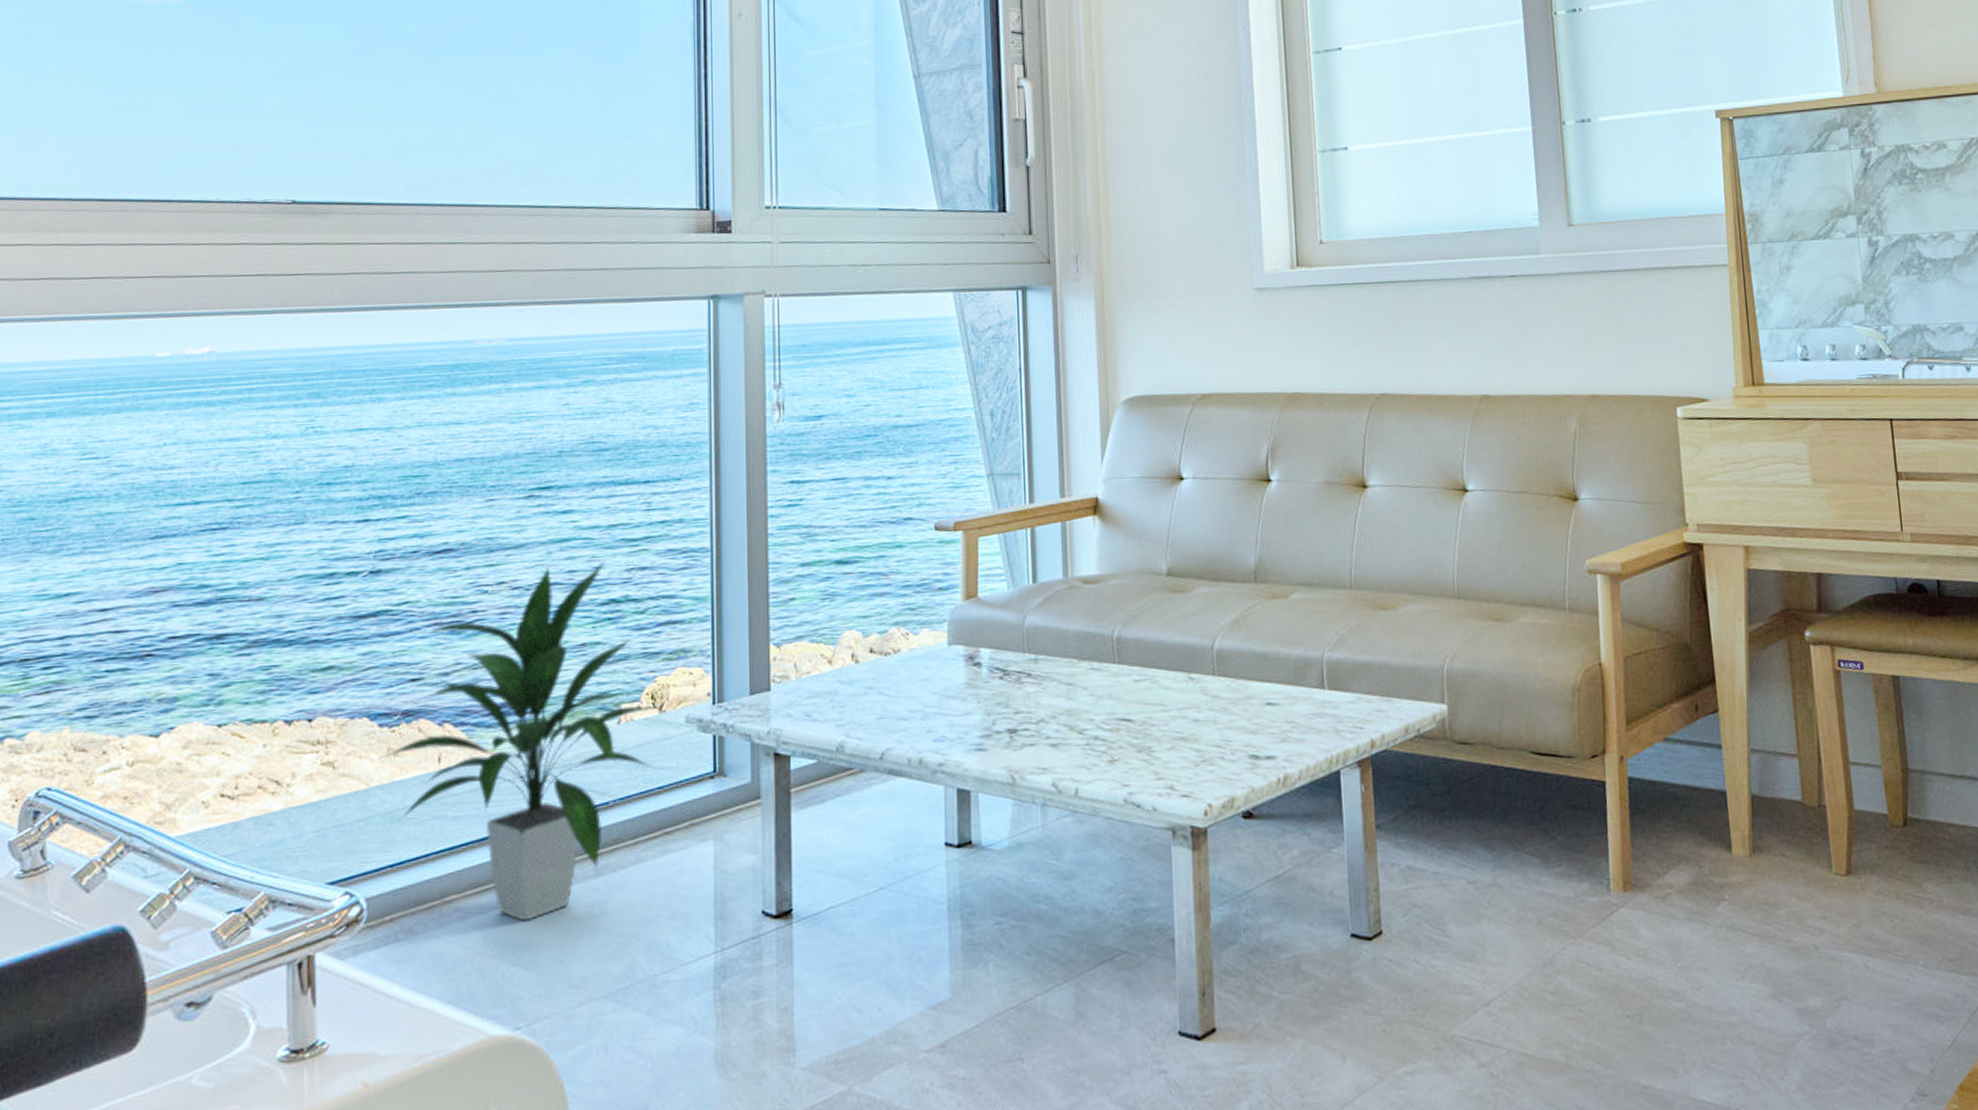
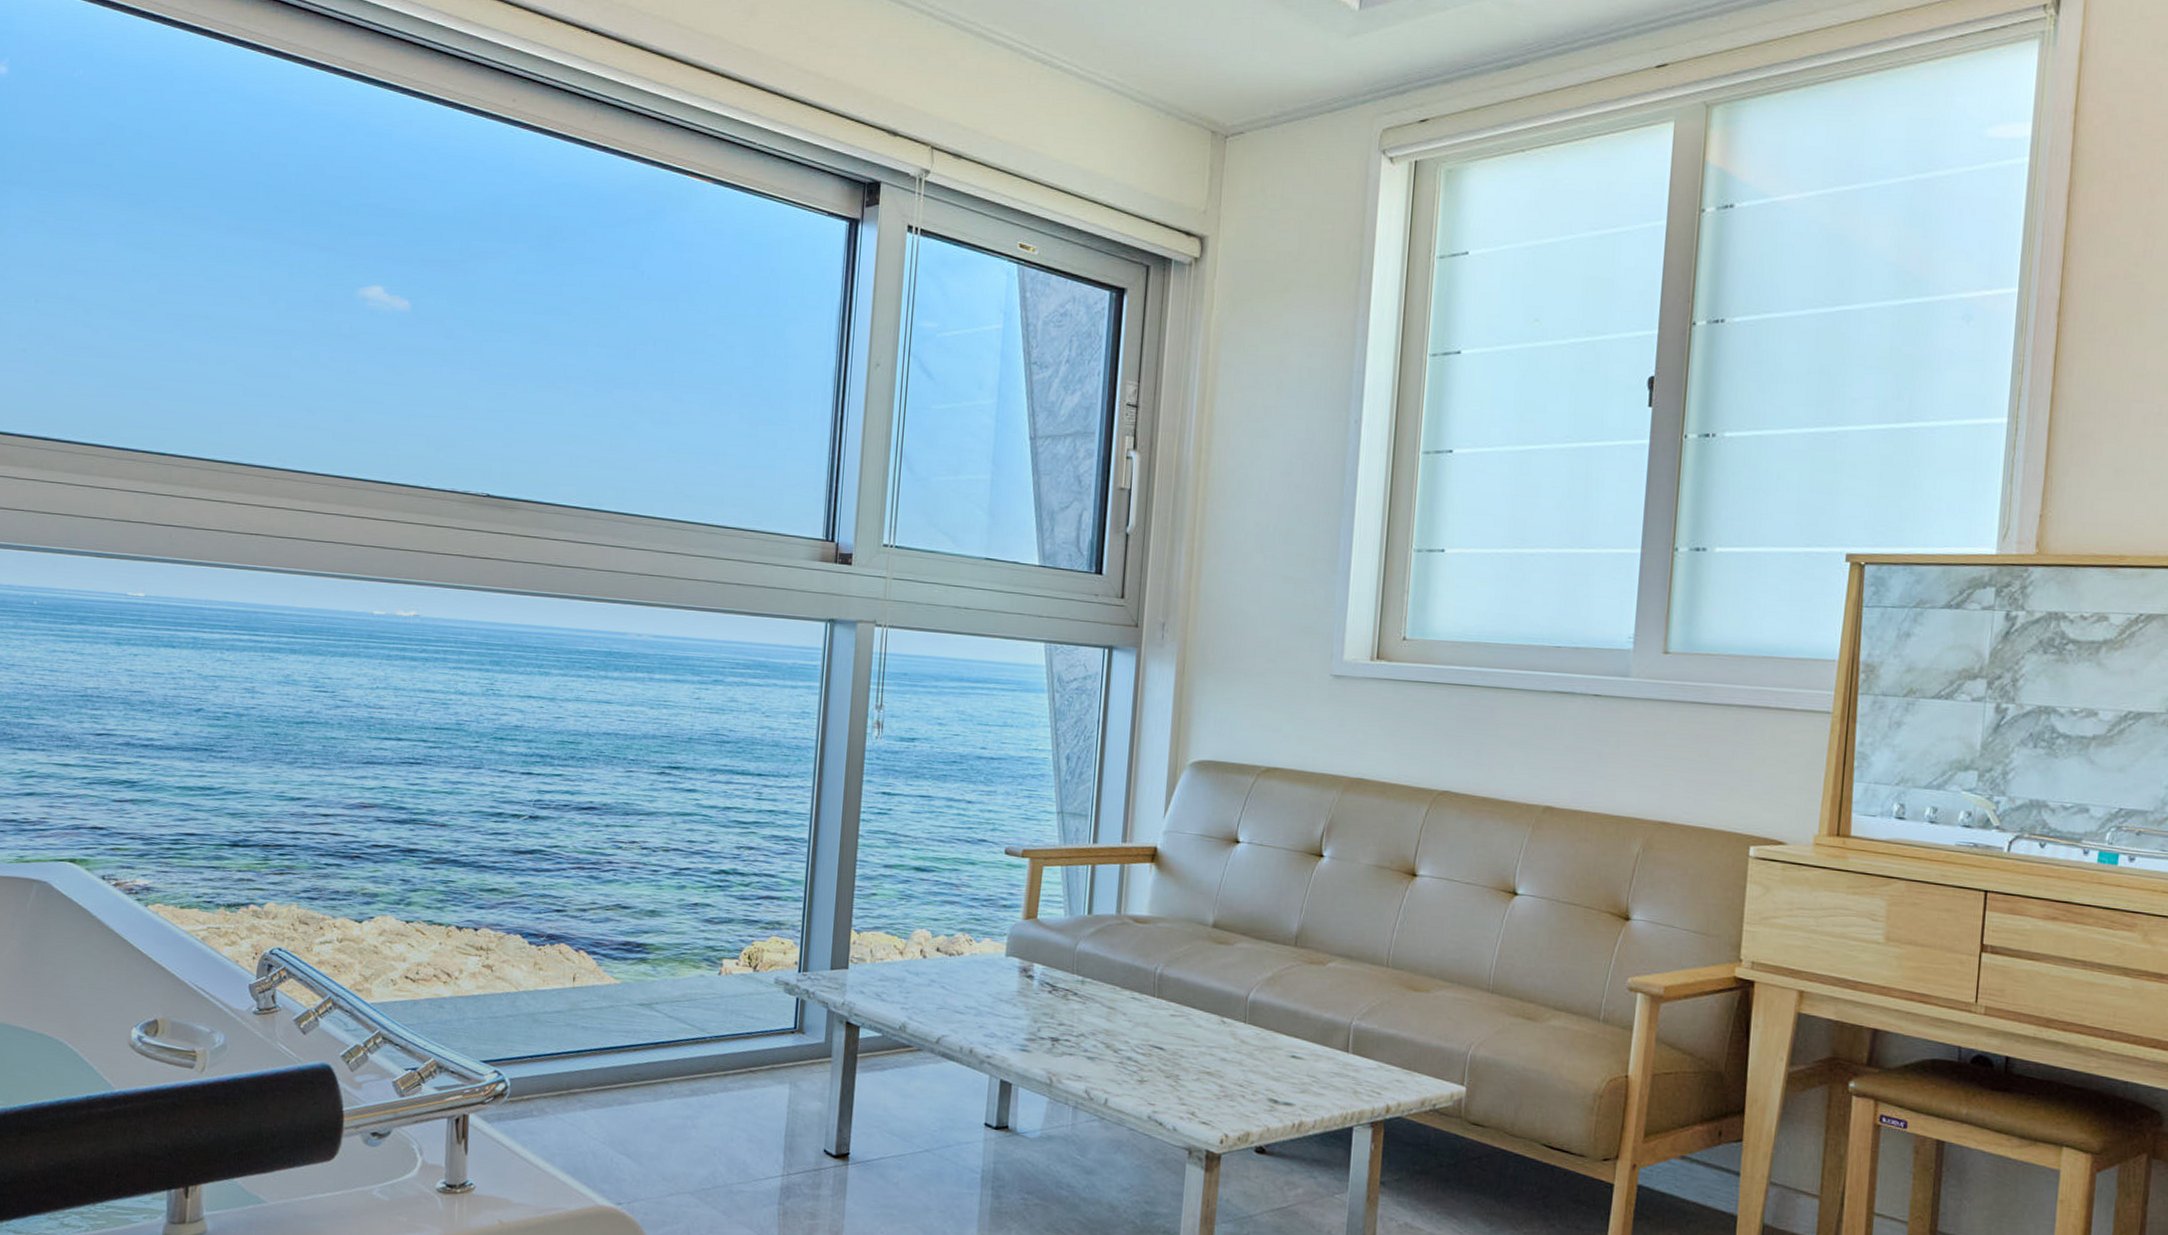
indoor plant: present [378,560,655,921] -> none [526,835,750,1121]

